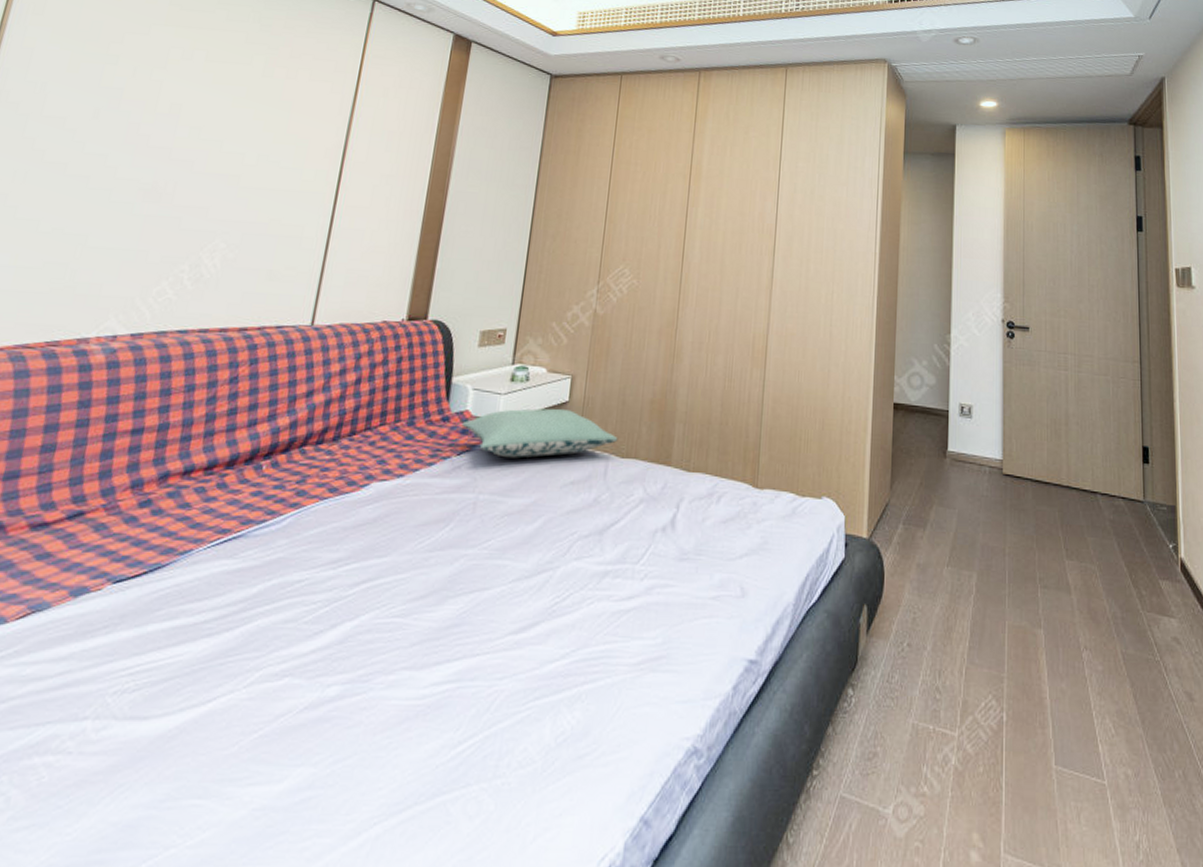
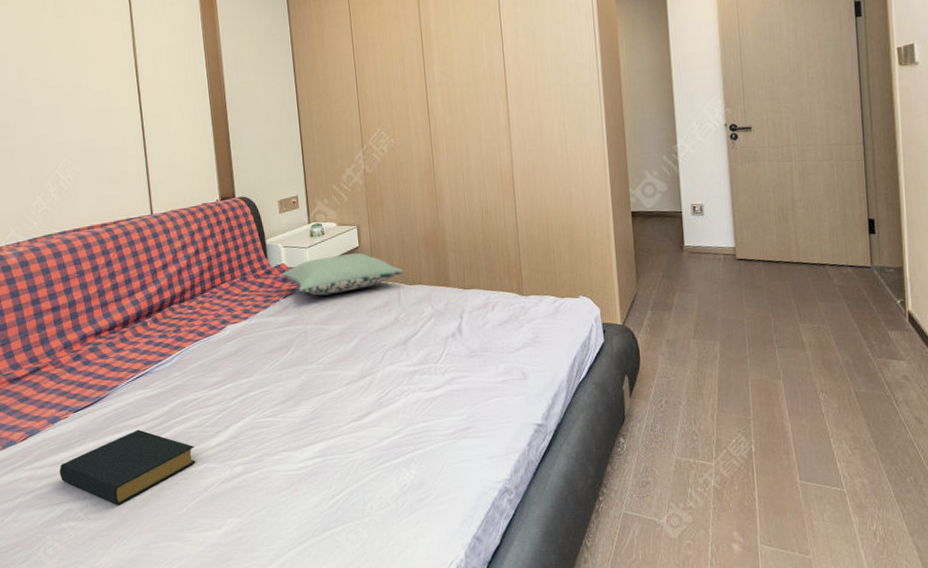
hardback book: none [57,618,278,732] -> present [59,429,196,505]

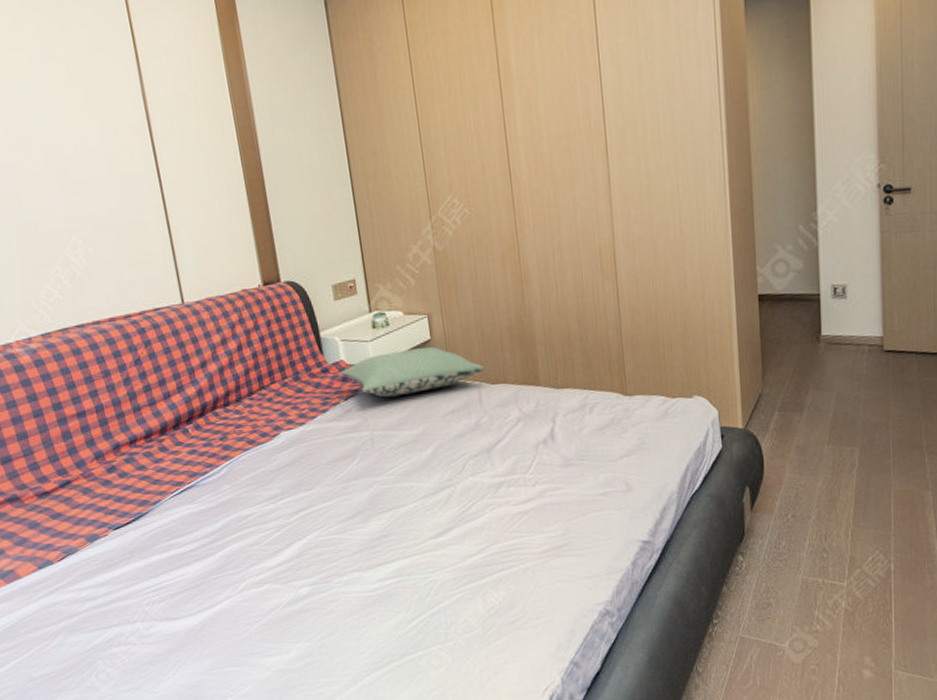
hardback book: present [59,429,196,505] -> none [104,548,256,628]

